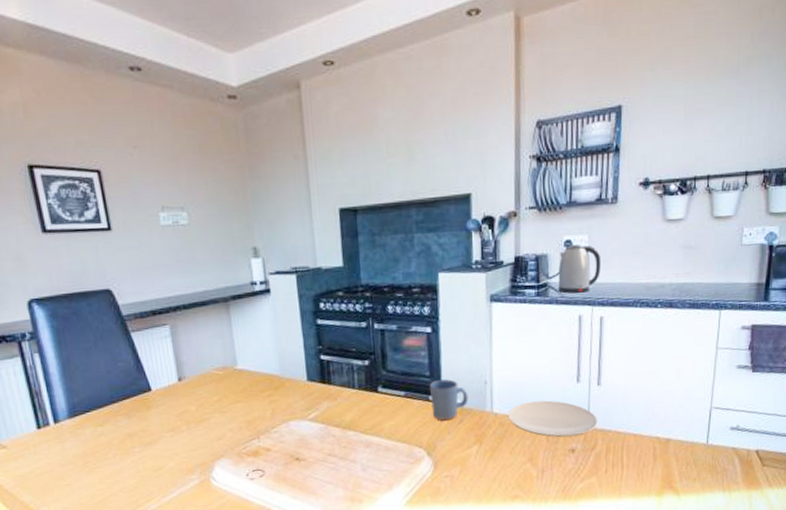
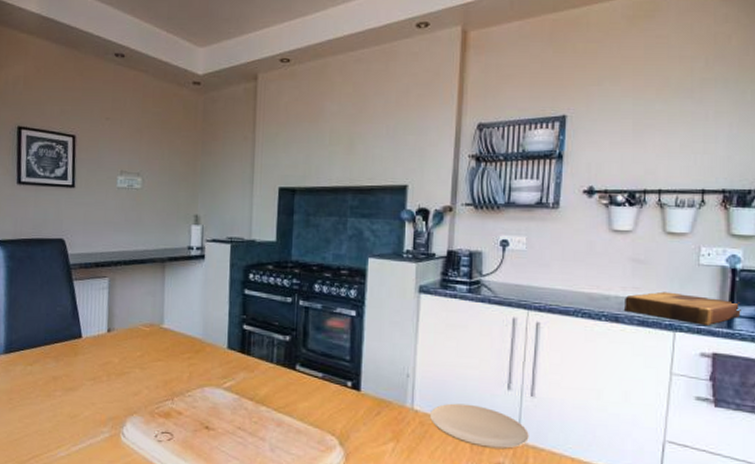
mug: present [429,379,469,421] -> none [348,366,388,411]
kettle: present [558,245,602,294] -> none [492,245,540,295]
cutting board: none [676,273,776,301] -> present [623,291,741,325]

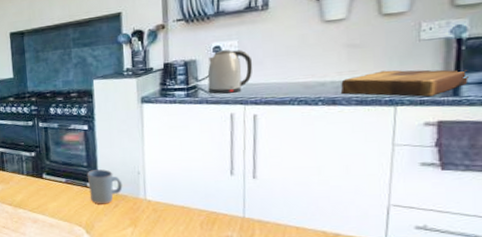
mug: none [348,366,388,411] -> present [87,169,123,205]
plate: present [430,403,529,450] -> none [162,191,254,226]
kettle: none [492,245,540,295] -> present [207,49,253,94]

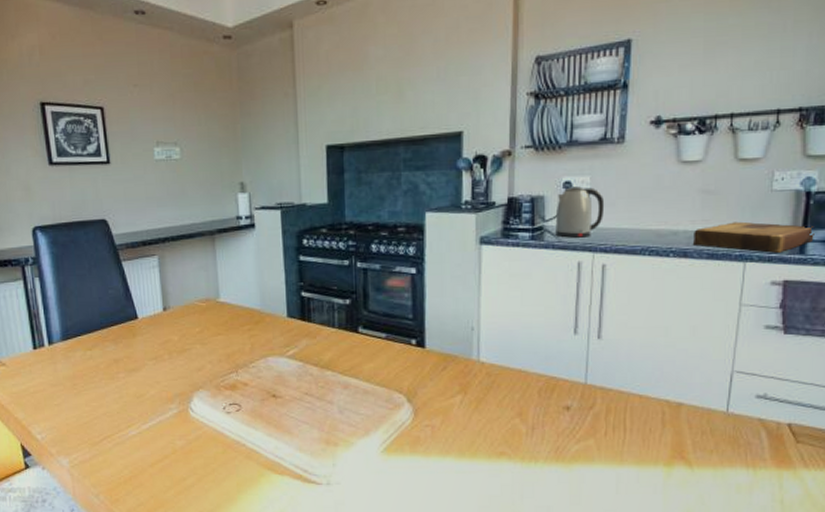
mug: present [87,169,123,205] -> none [412,323,453,366]

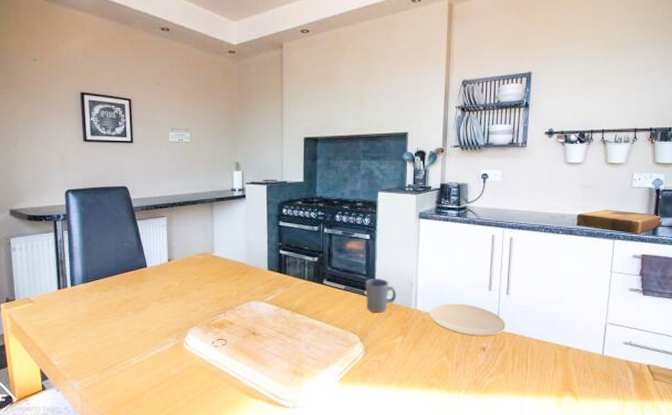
mug: none [412,323,453,366] -> present [365,279,397,313]
plate: none [497,352,596,393] -> present [430,303,505,337]
kettle: present [555,186,605,238] -> none [476,178,512,216]

